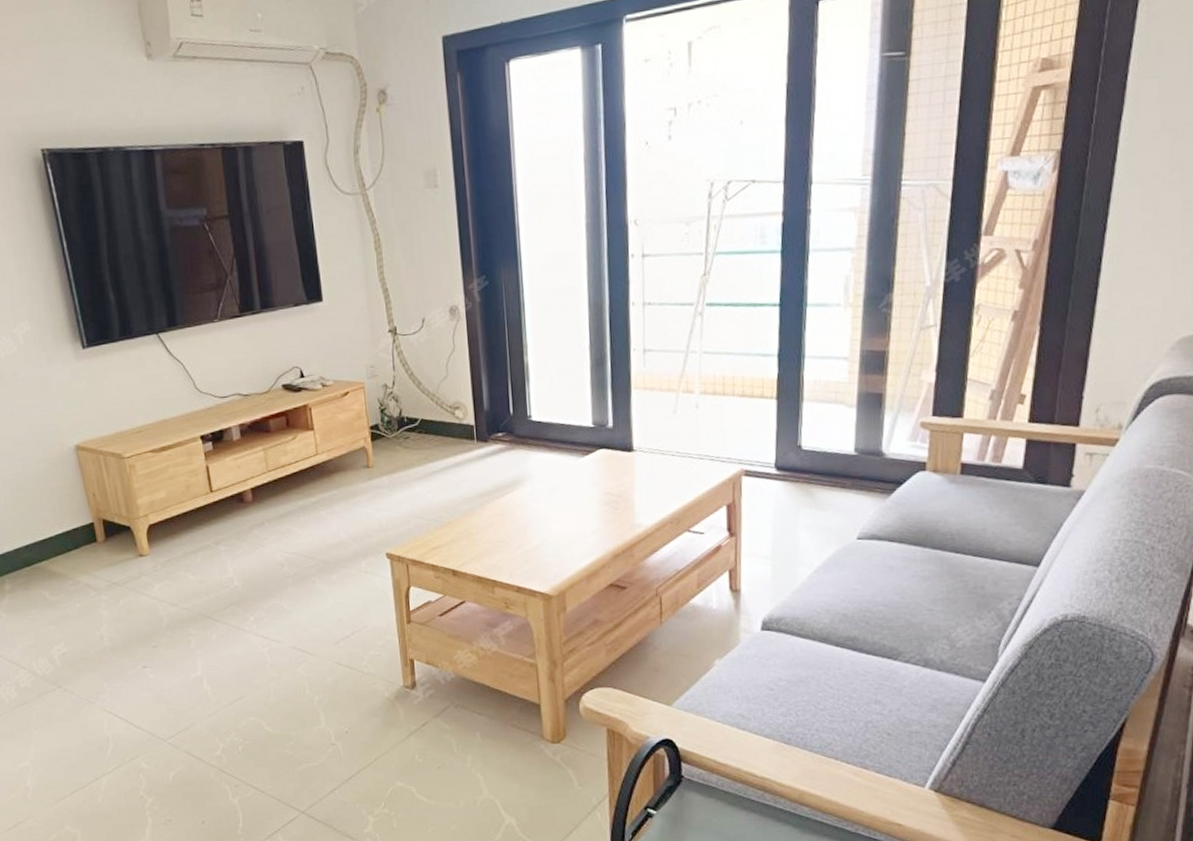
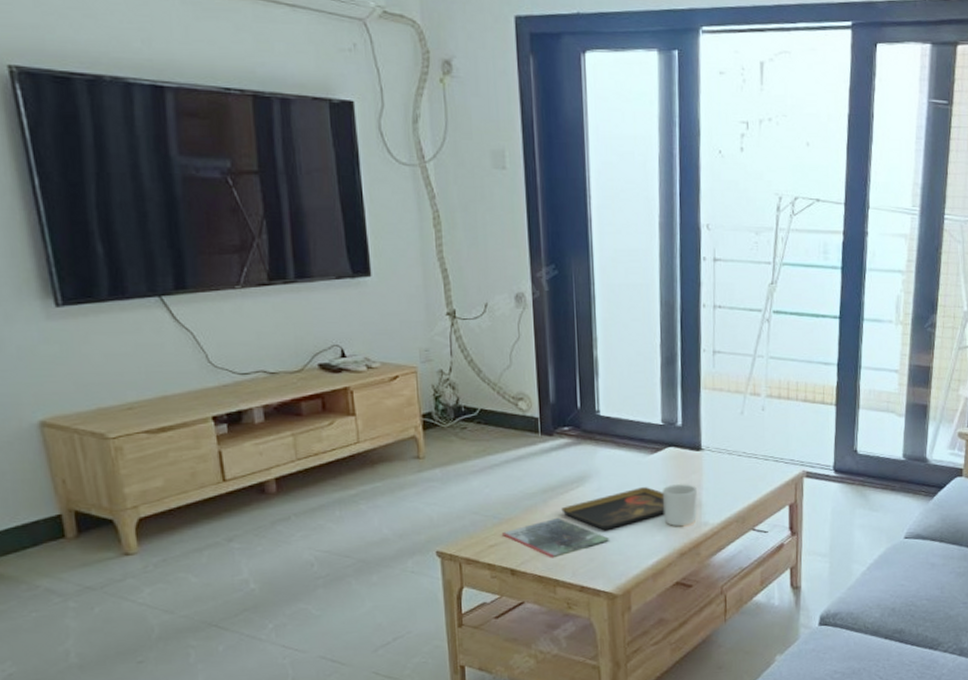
magazine: none [444,520,543,560] -> present [503,517,609,558]
decorative tray: none [497,489,598,533] -> present [561,487,665,531]
mug: none [594,485,630,529] -> present [662,484,698,527]

